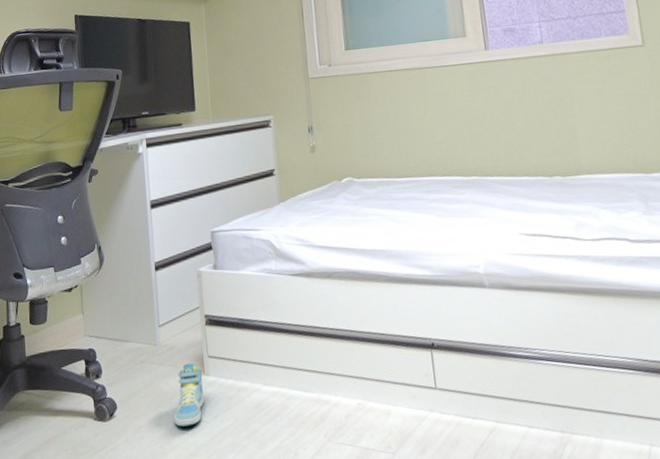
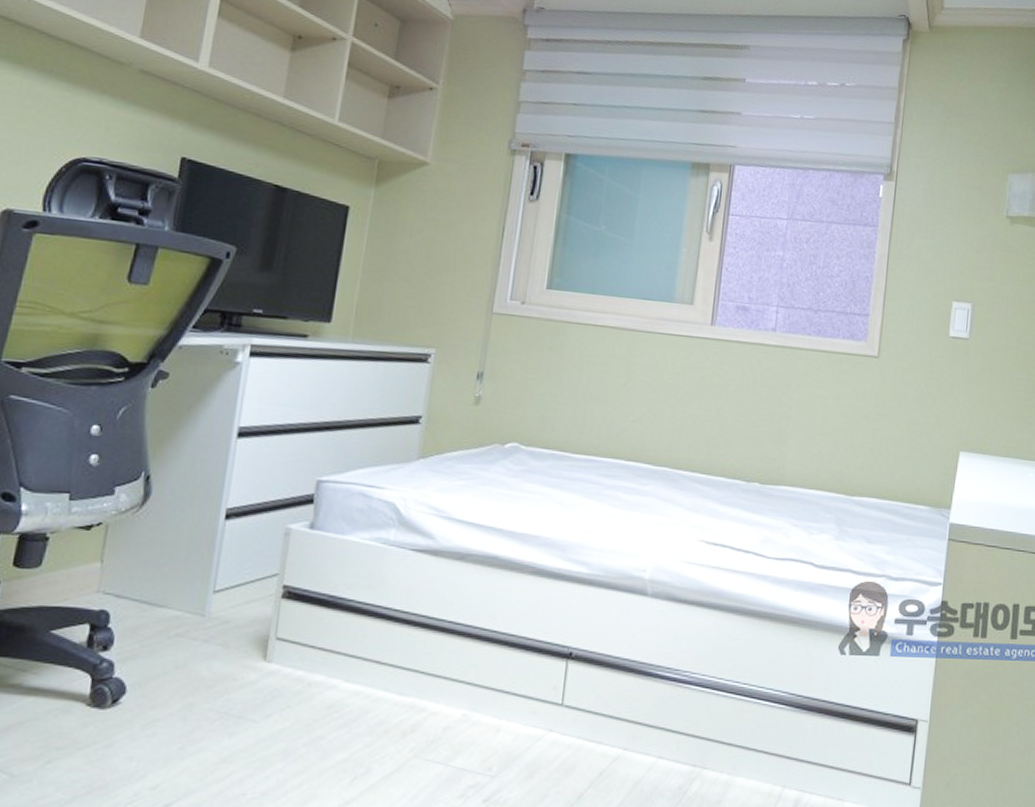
sneaker: present [174,363,205,427] -> none [208,644,264,724]

